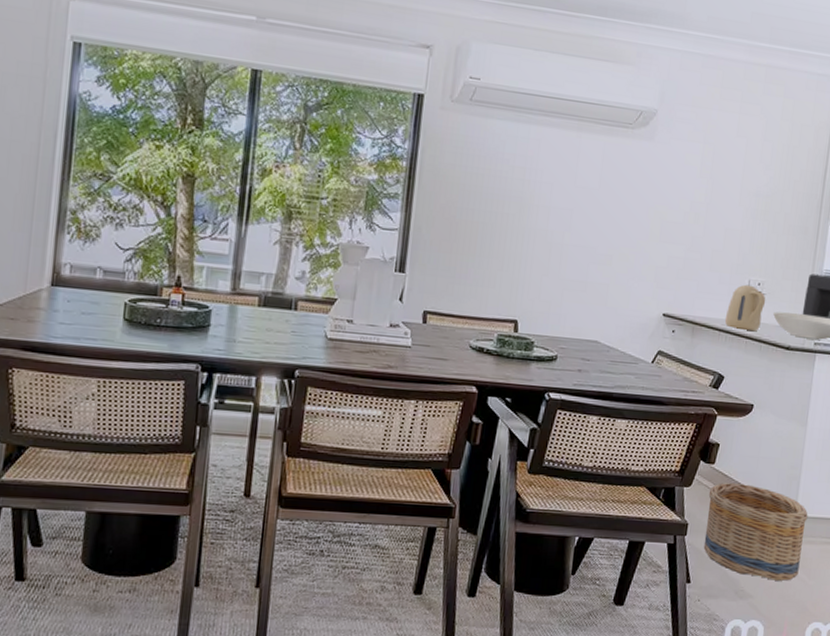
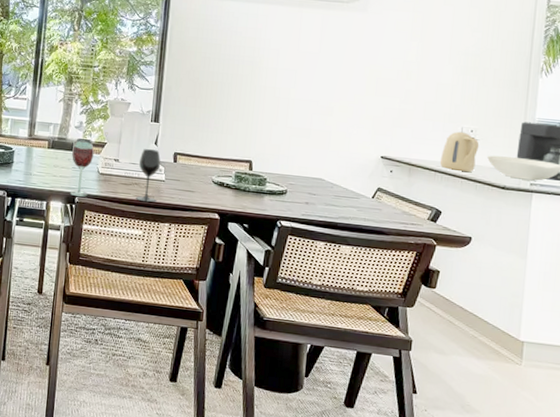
wineglass: none [287,292,321,370] -> present [69,138,95,197]
wineglass: none [375,306,407,374] -> present [136,149,161,202]
basket: present [703,483,808,581] -> none [428,306,533,400]

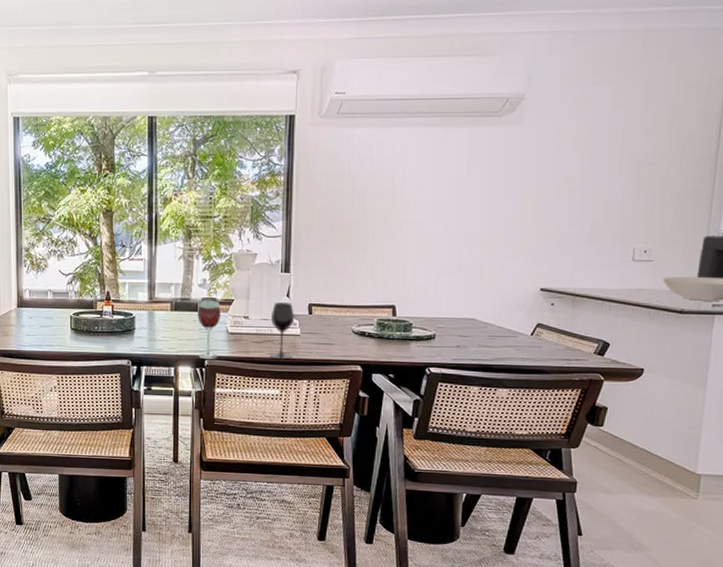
kettle: present [439,131,480,173] -> none [608,253,654,298]

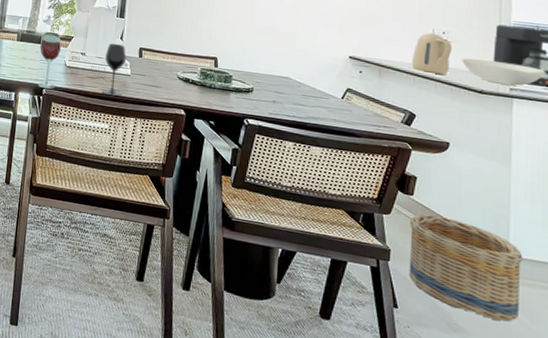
basket: none [594,444,711,535] -> present [408,214,523,322]
kettle: none [608,253,654,298] -> present [411,33,453,76]

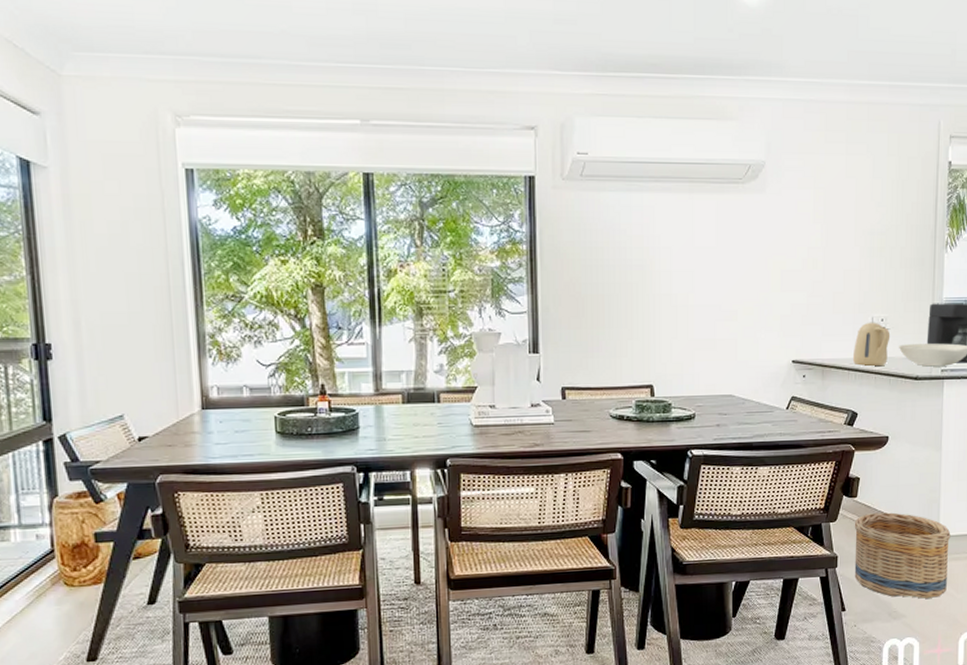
wineglass: present [37,31,62,89] -> none [435,384,464,459]
wineglass: present [102,43,127,96] -> none [520,387,547,452]

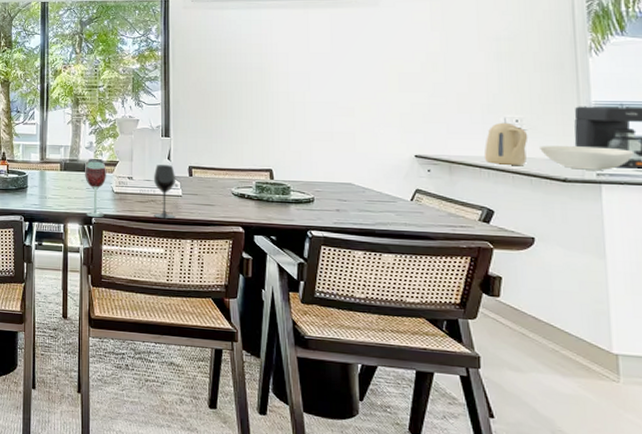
wineglass: none [435,384,464,459] -> present [85,158,107,218]
wineglass: none [520,387,547,452] -> present [153,165,176,219]
basket: present [854,512,951,599] -> none [498,316,630,424]

